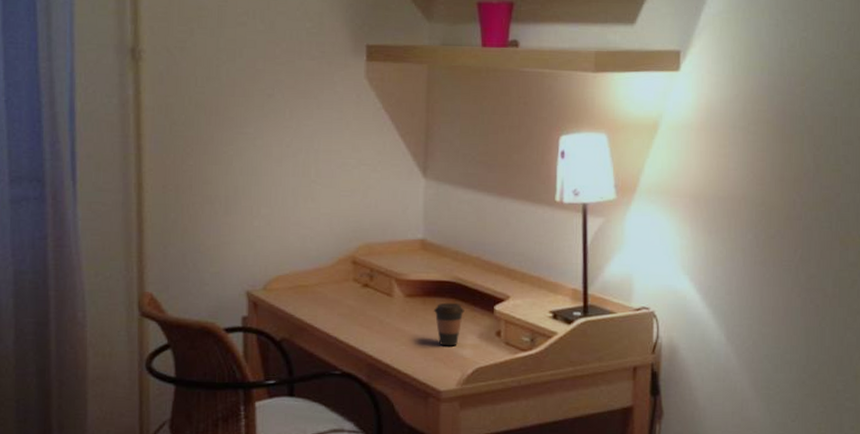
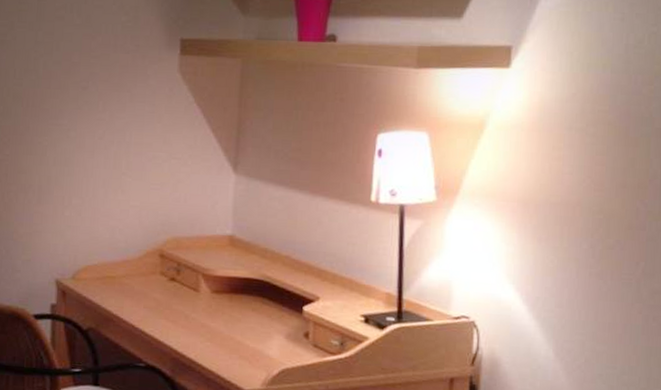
coffee cup: present [434,302,465,346] -> none [241,300,272,346]

